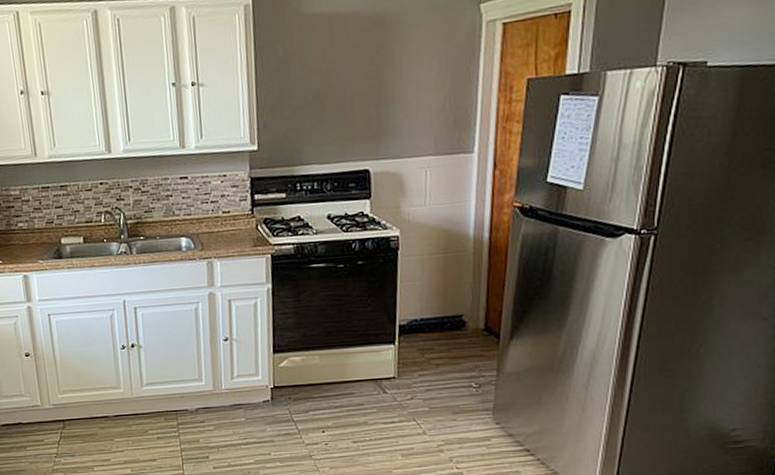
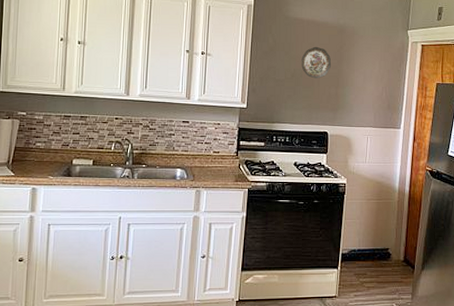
decorative plate: none [325,50,368,98] -> present [301,46,331,79]

